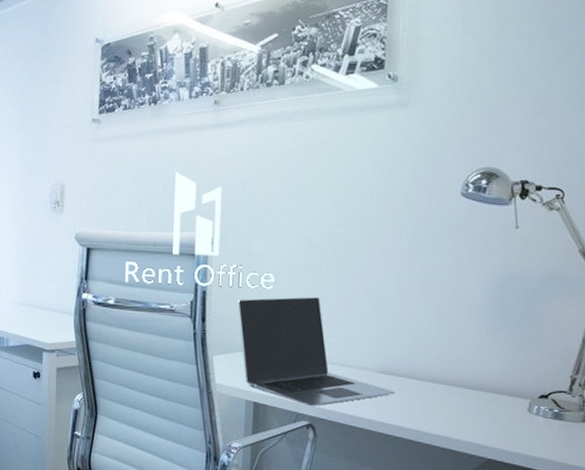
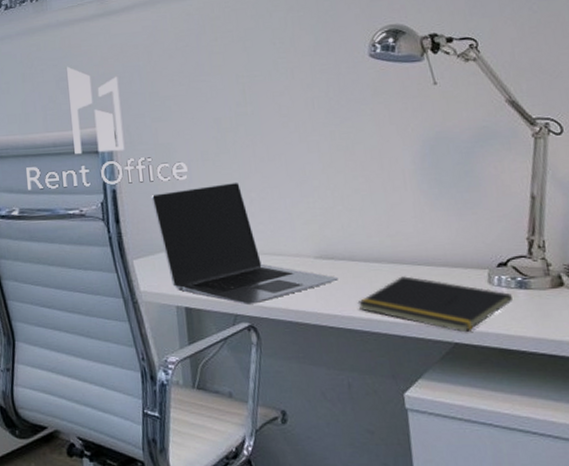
notepad: none [408,397,546,452] -> present [357,276,513,333]

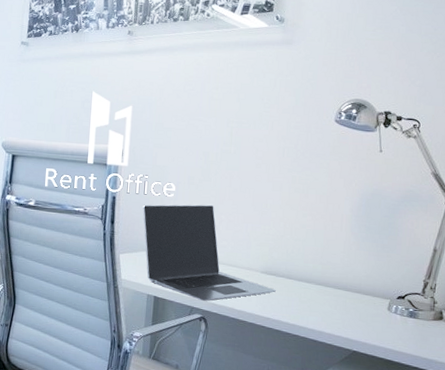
notepad: present [357,276,513,333] -> none [287,296,403,345]

